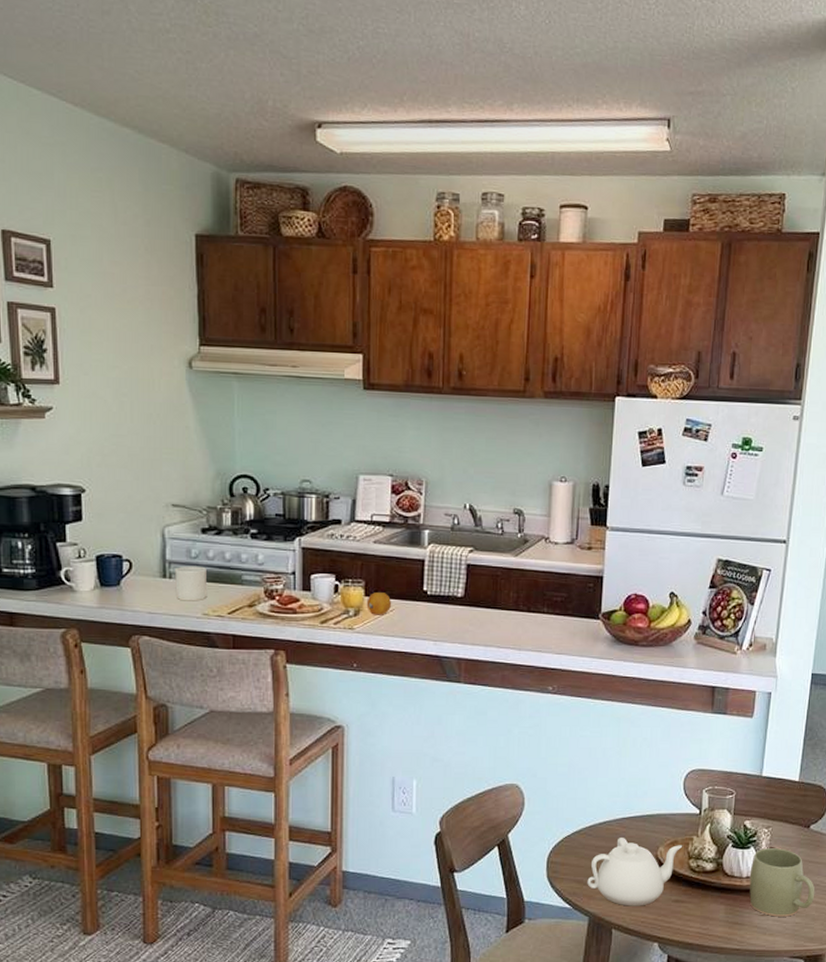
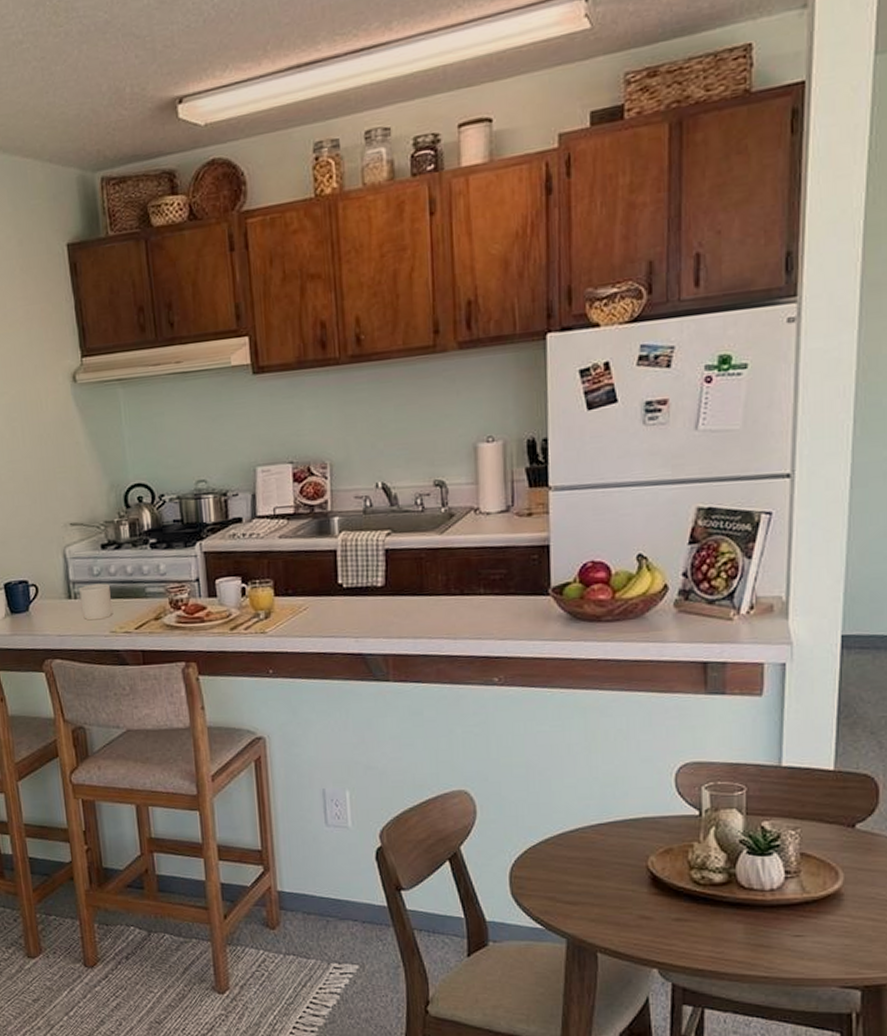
fruit: present [366,592,392,615] -> none [277,590,305,616]
teapot: present [587,838,683,906] -> none [561,847,681,926]
mug: present [749,848,815,917] -> none [774,854,870,938]

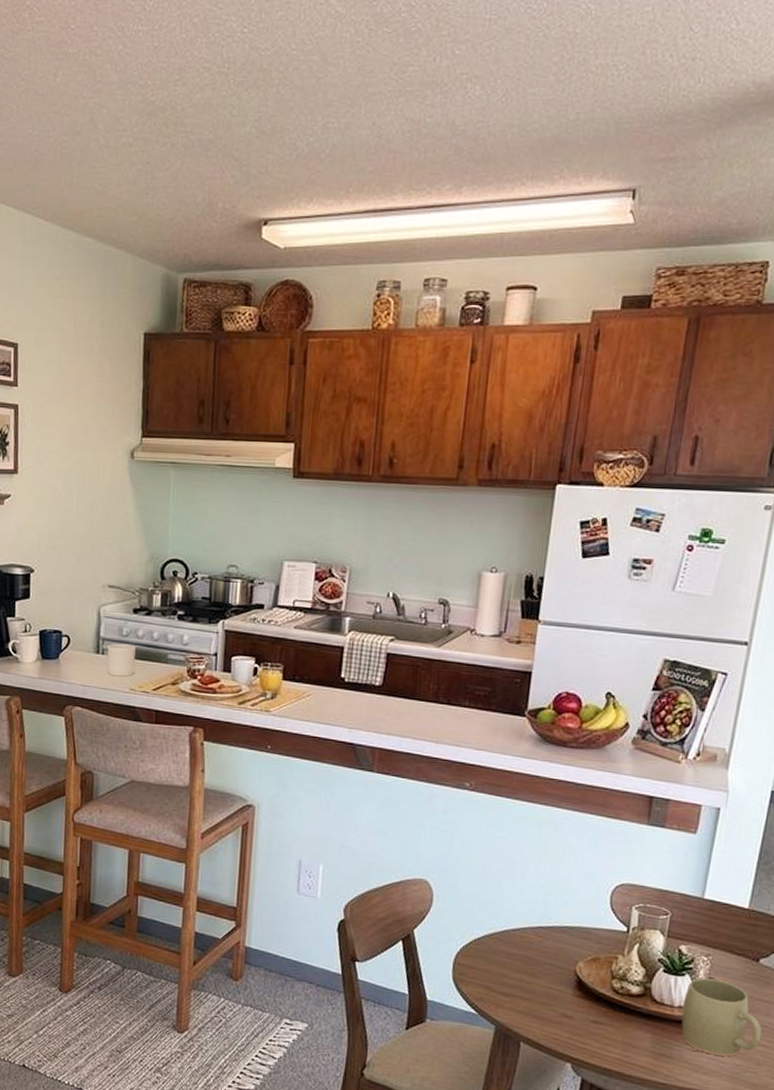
mug: none [774,854,870,938] -> present [681,978,762,1057]

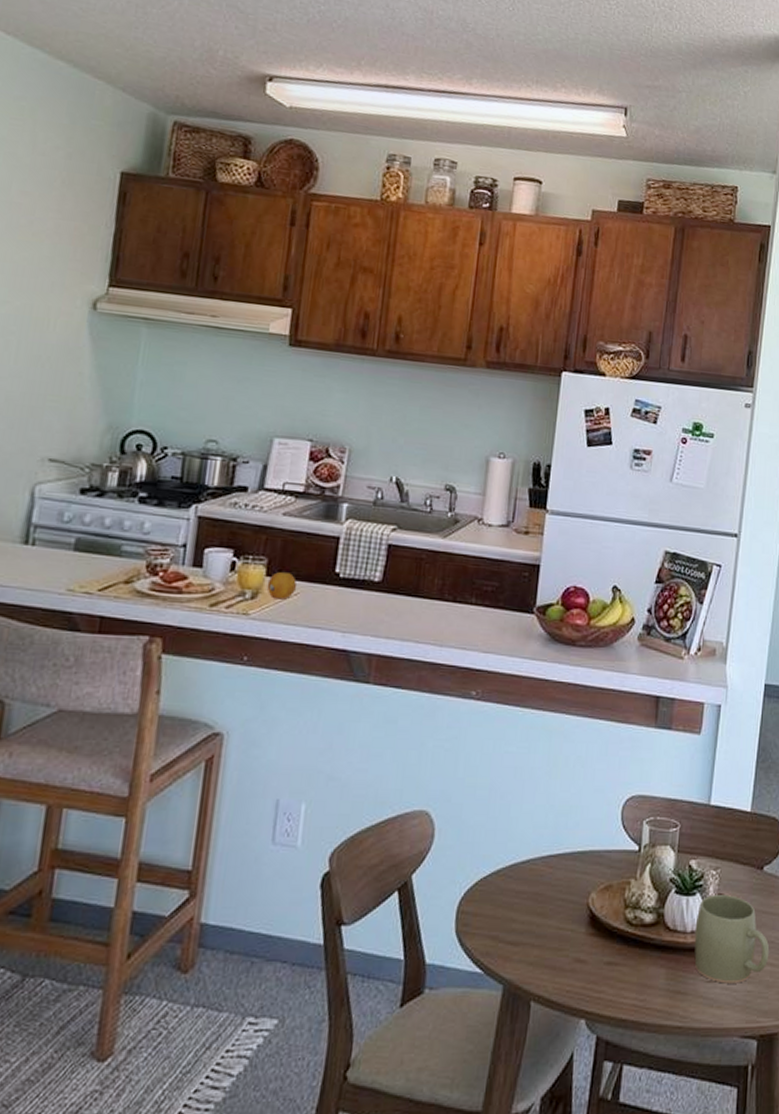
mug: present [106,643,137,677] -> none [37,531,81,575]
fruit: none [284,677,309,700] -> present [267,572,297,600]

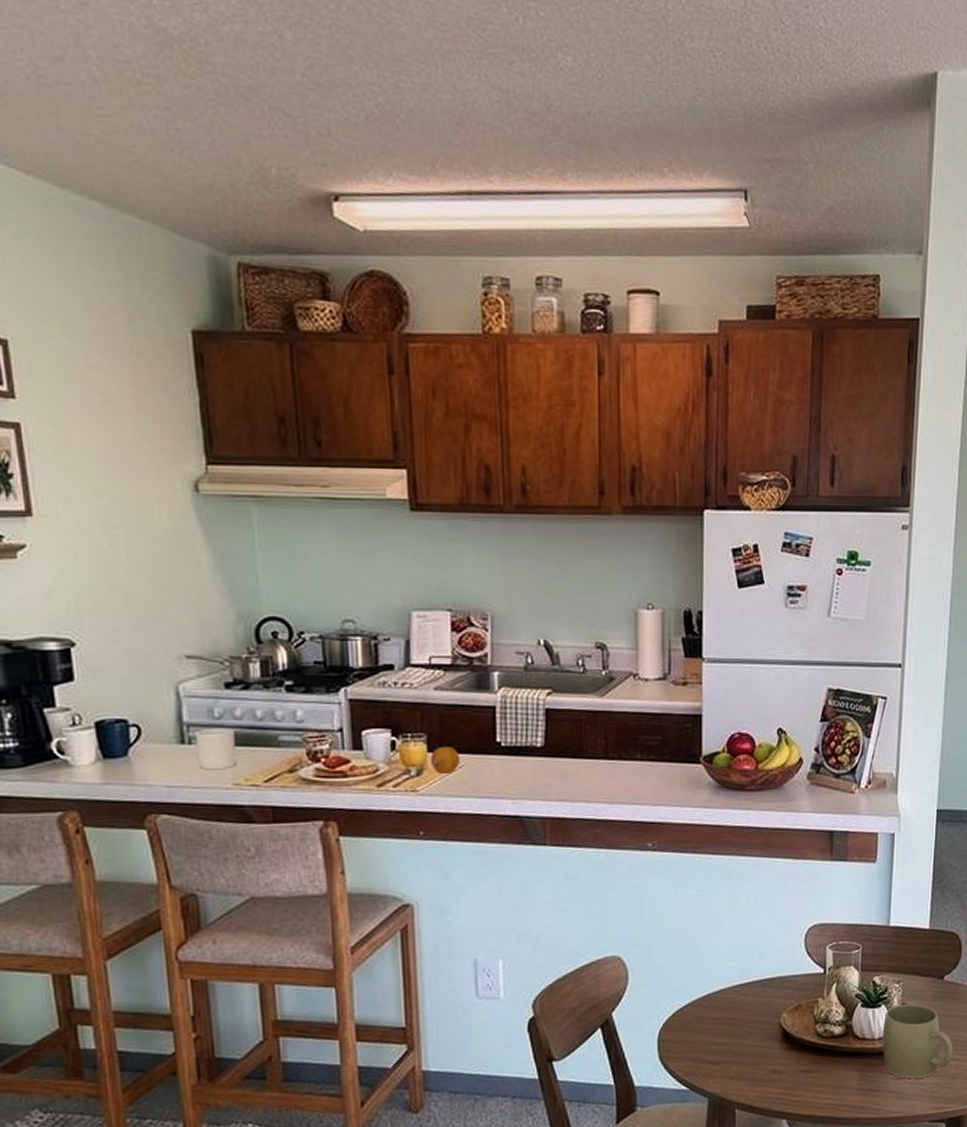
mug: none [37,531,81,575] -> present [195,727,236,770]

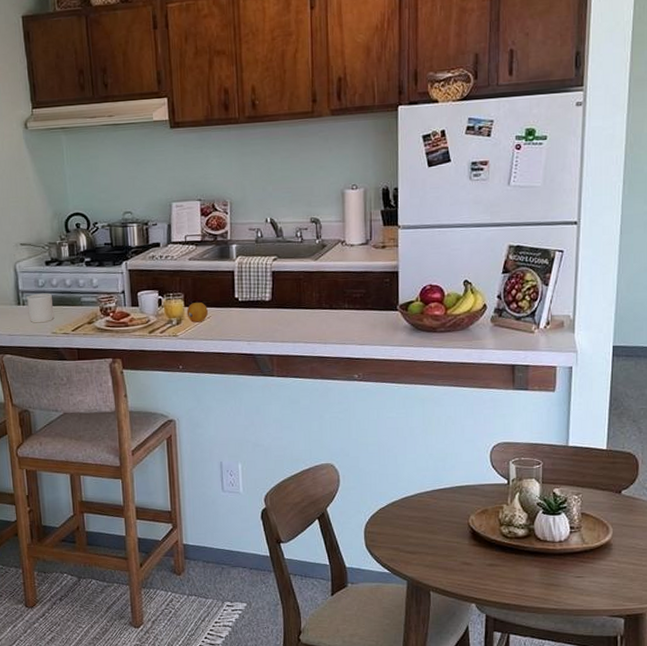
mug: present [882,1004,953,1079] -> none [562,513,631,578]

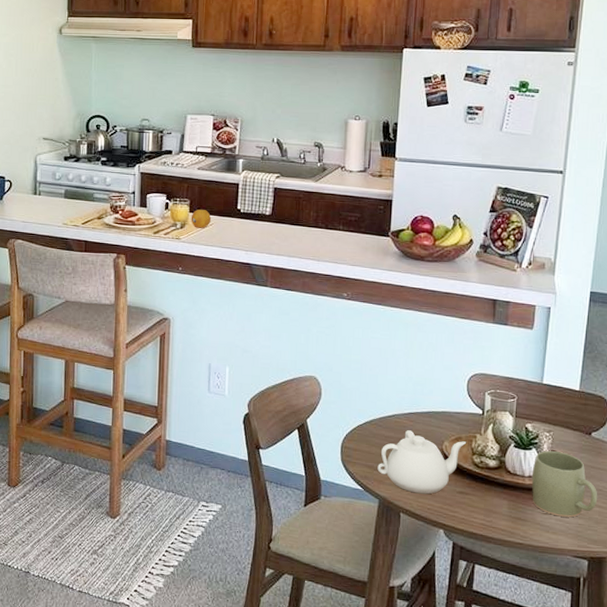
mug: present [27,293,54,323] -> none [43,185,68,214]
teapot: none [403,508,494,571] -> present [377,430,467,495]
mug: none [562,513,631,578] -> present [531,451,598,518]

